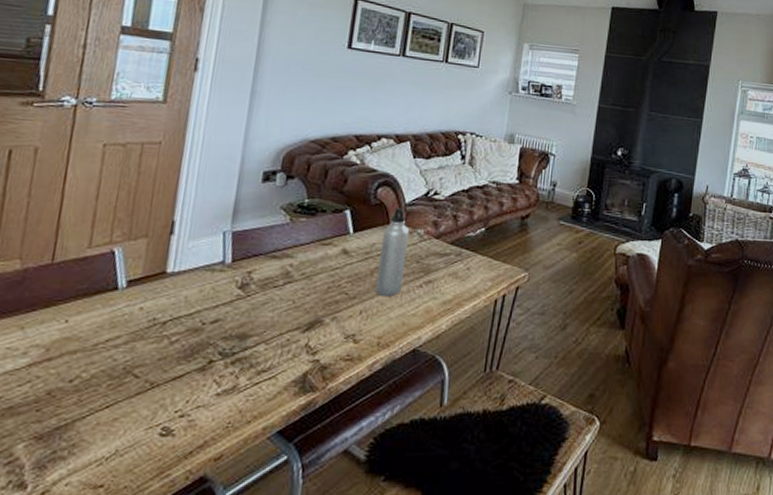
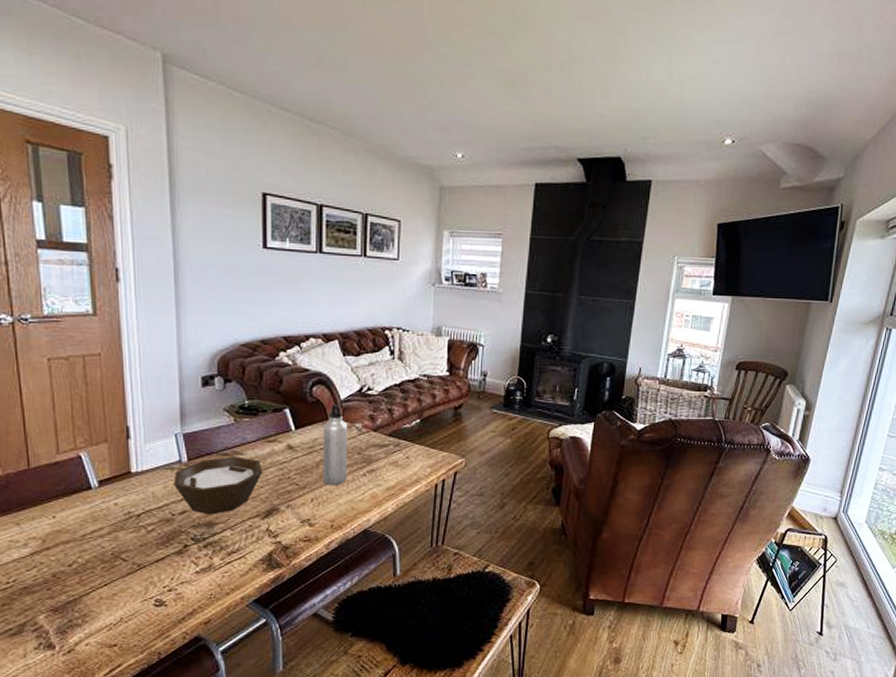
bowl: none [211,259,312,326] -> present [173,456,262,515]

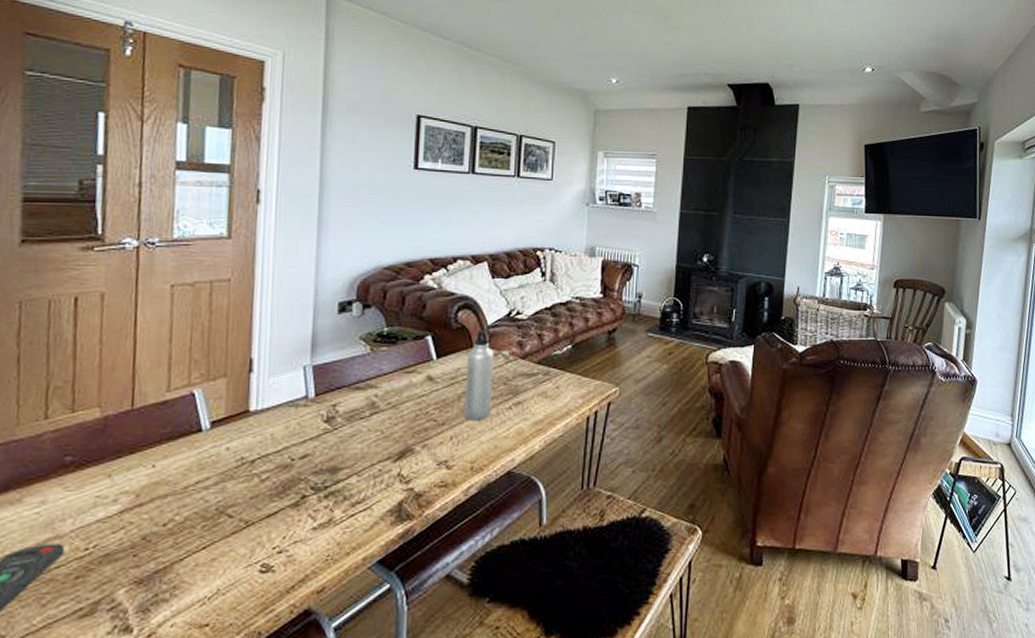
bowl: present [173,456,262,515] -> none [297,390,398,459]

